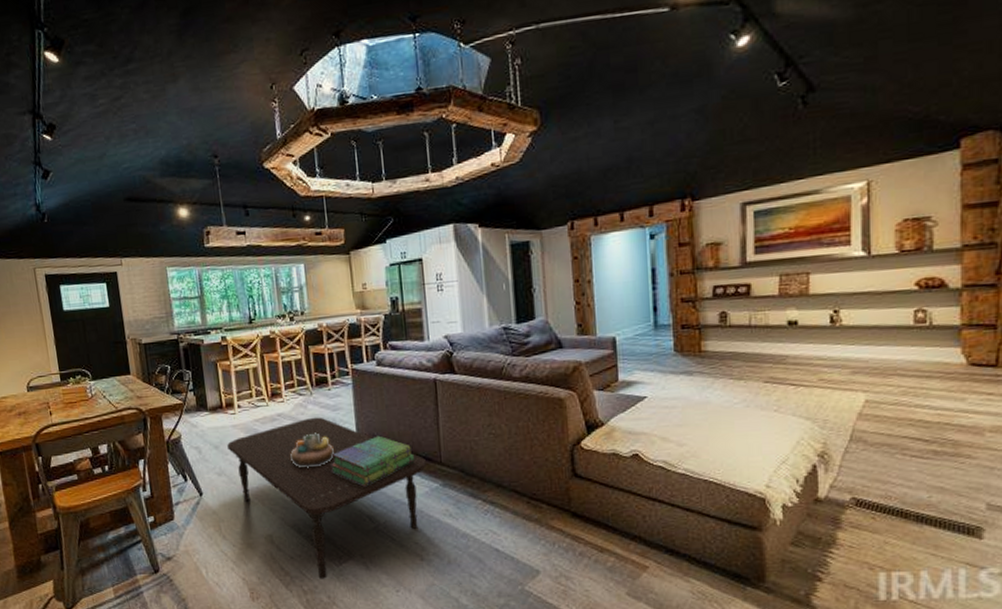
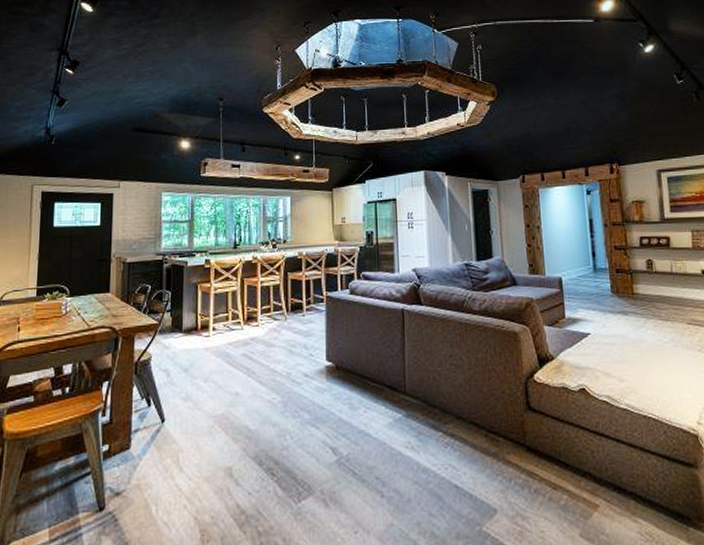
coffee table: present [227,417,426,579] -> none [197,342,391,519]
decorative bowl: present [290,433,334,468] -> none [260,358,303,395]
stack of books: present [331,435,415,487] -> none [299,363,381,416]

